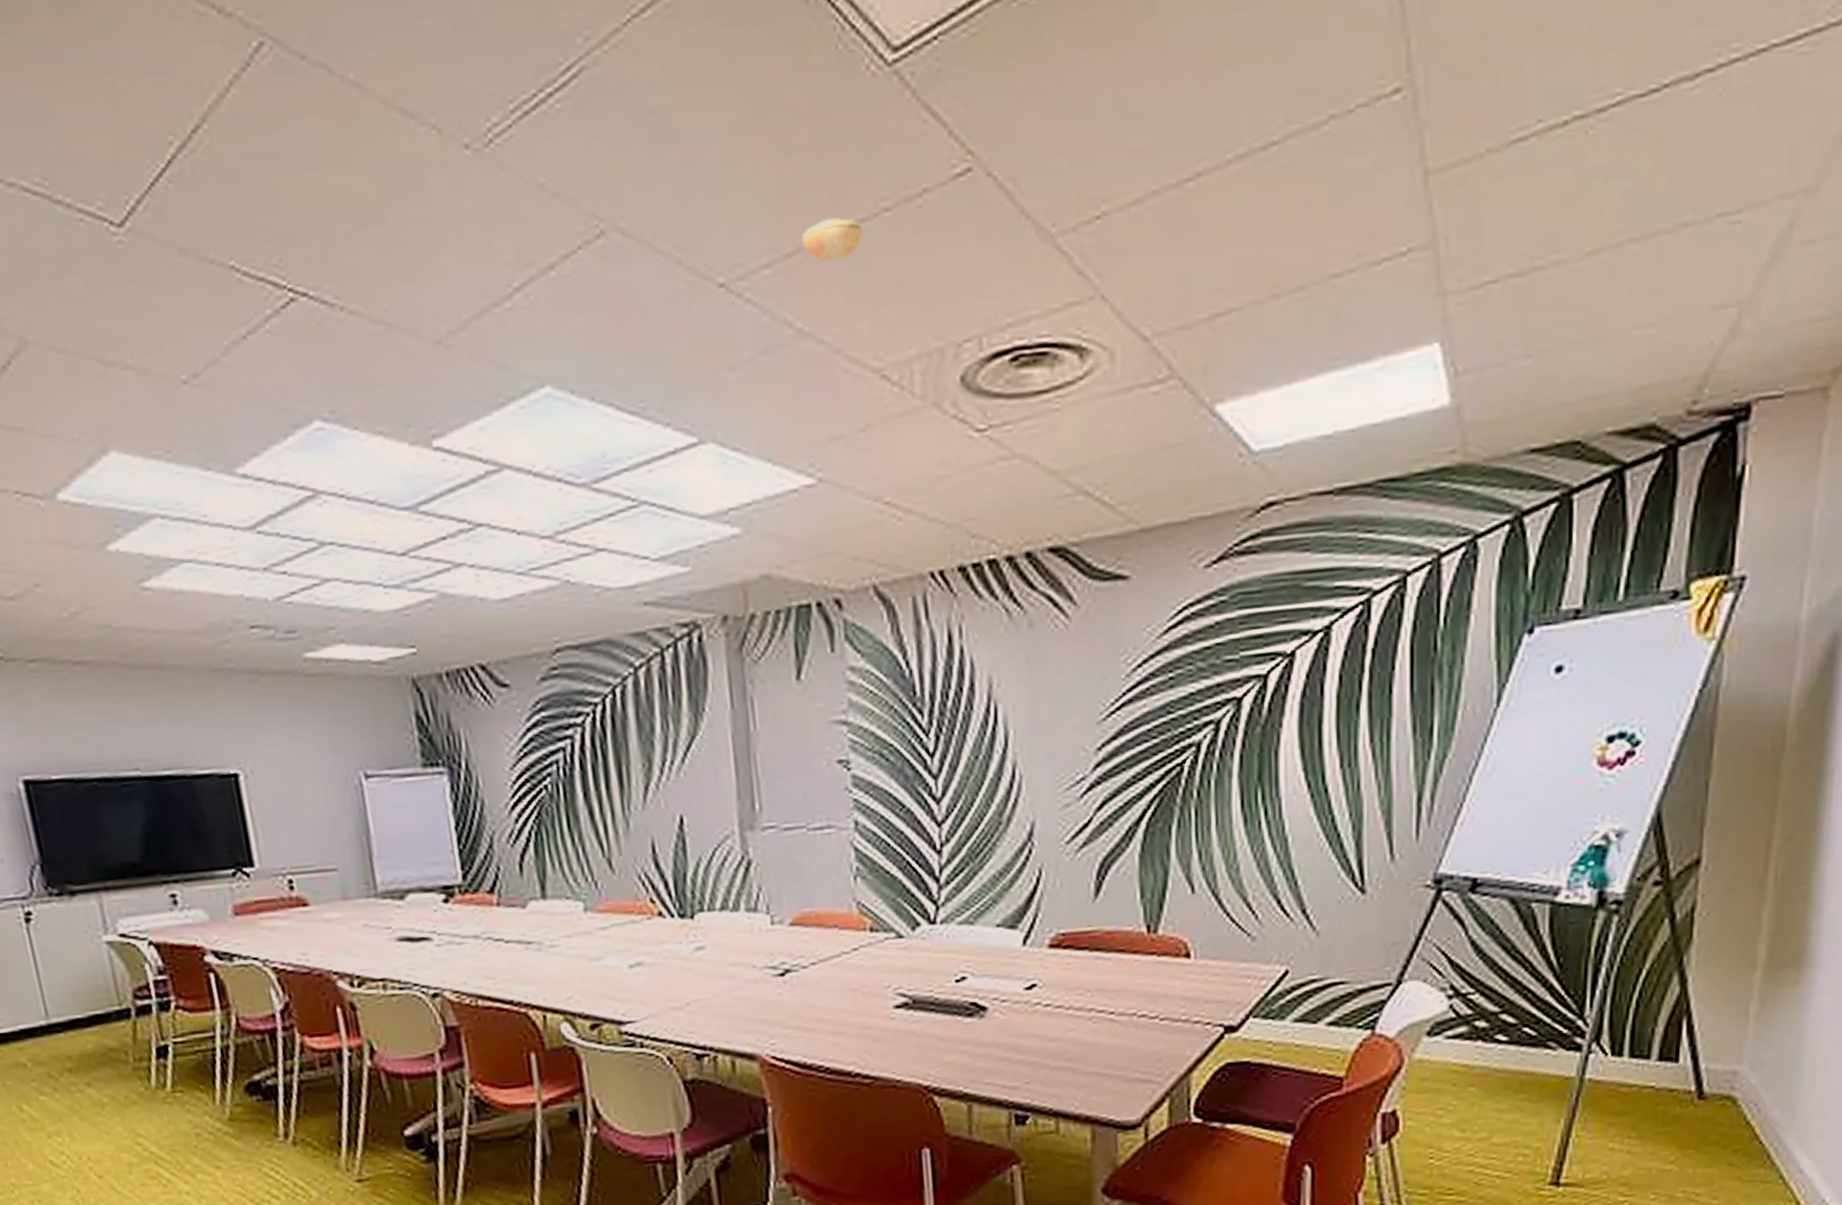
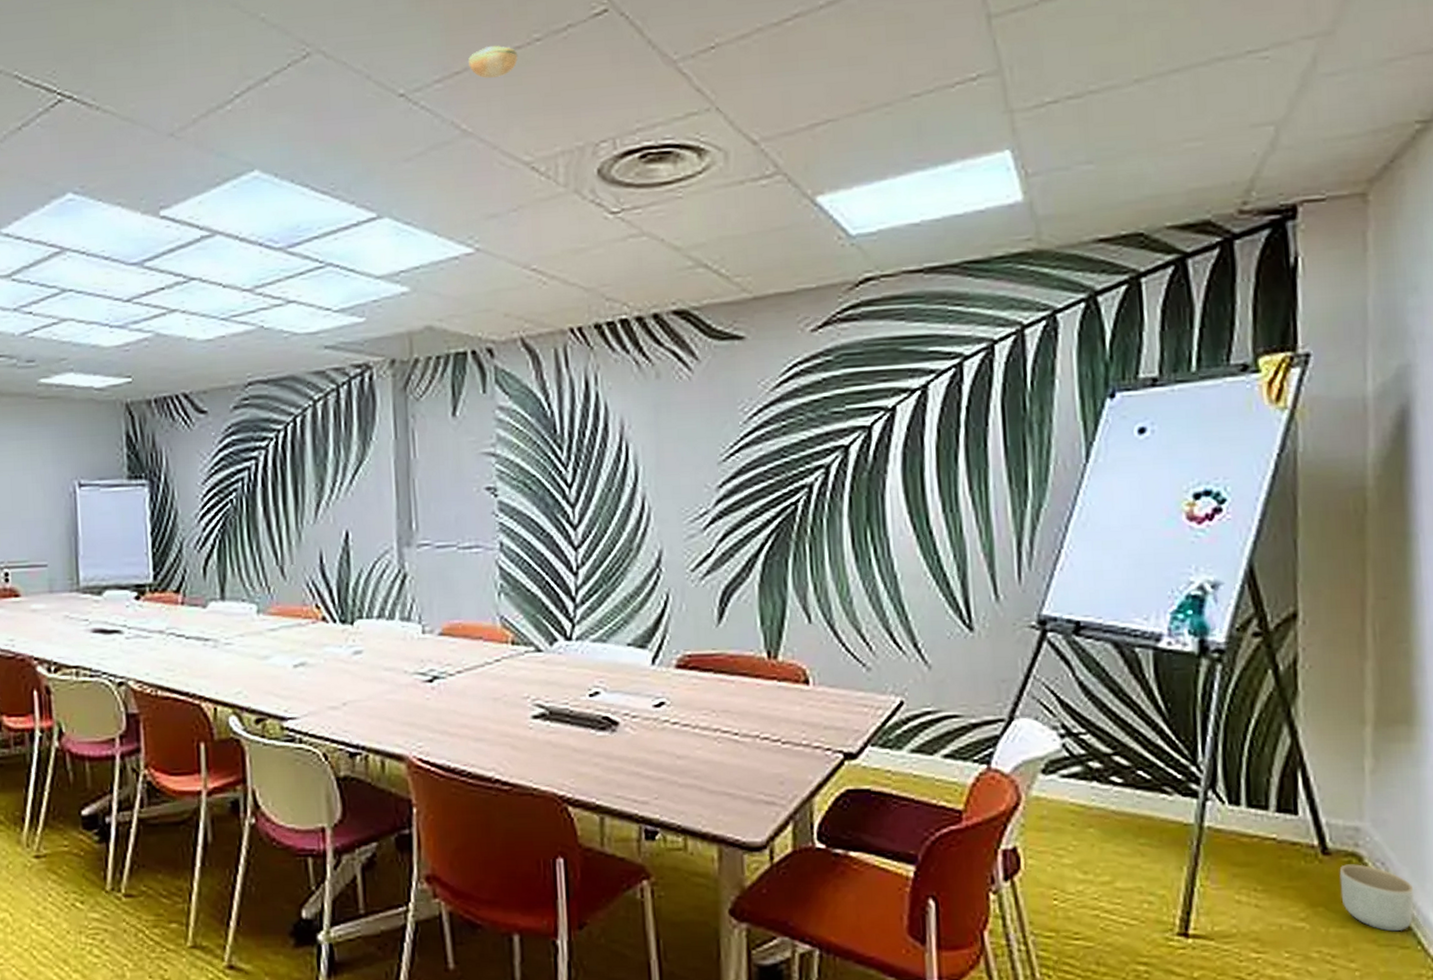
planter: none [1711,1106,1783,1168] -> present [1339,864,1414,932]

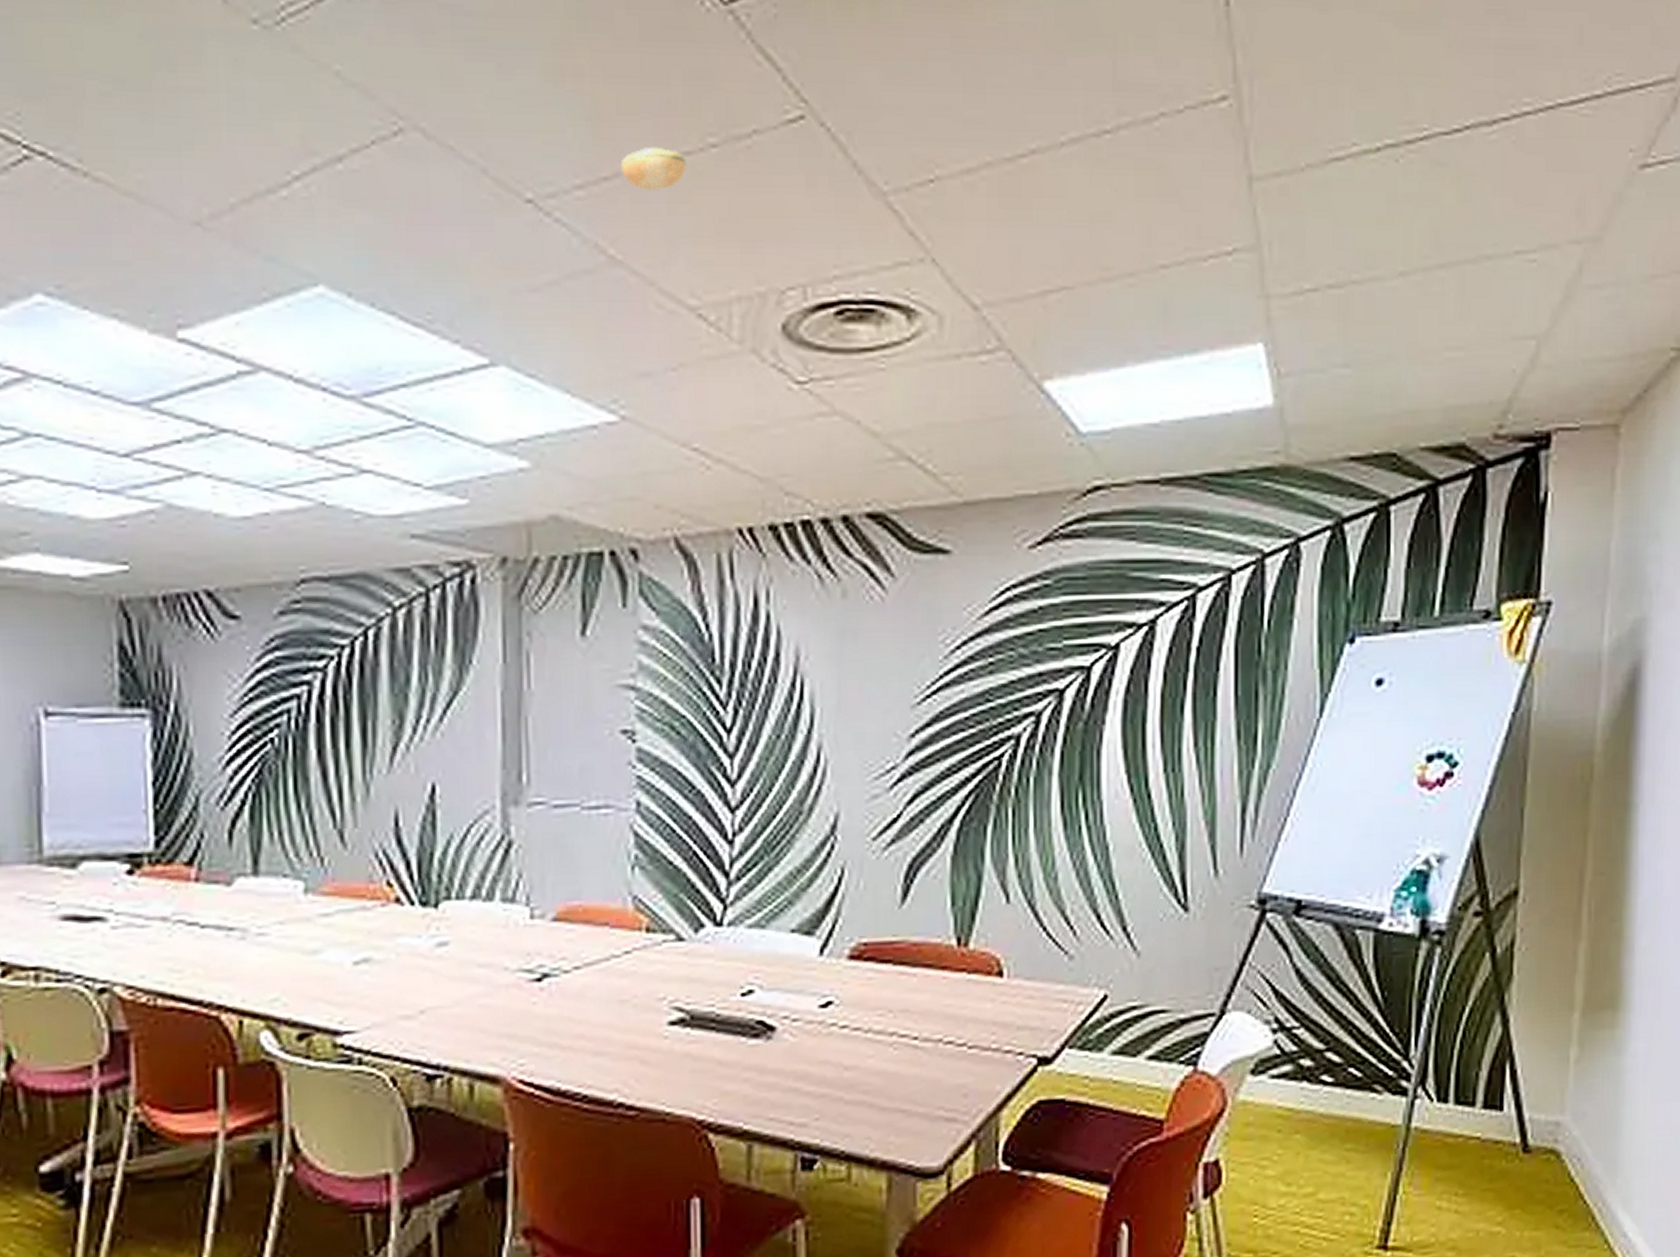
planter: present [1339,864,1414,932] -> none [1537,1161,1606,1231]

